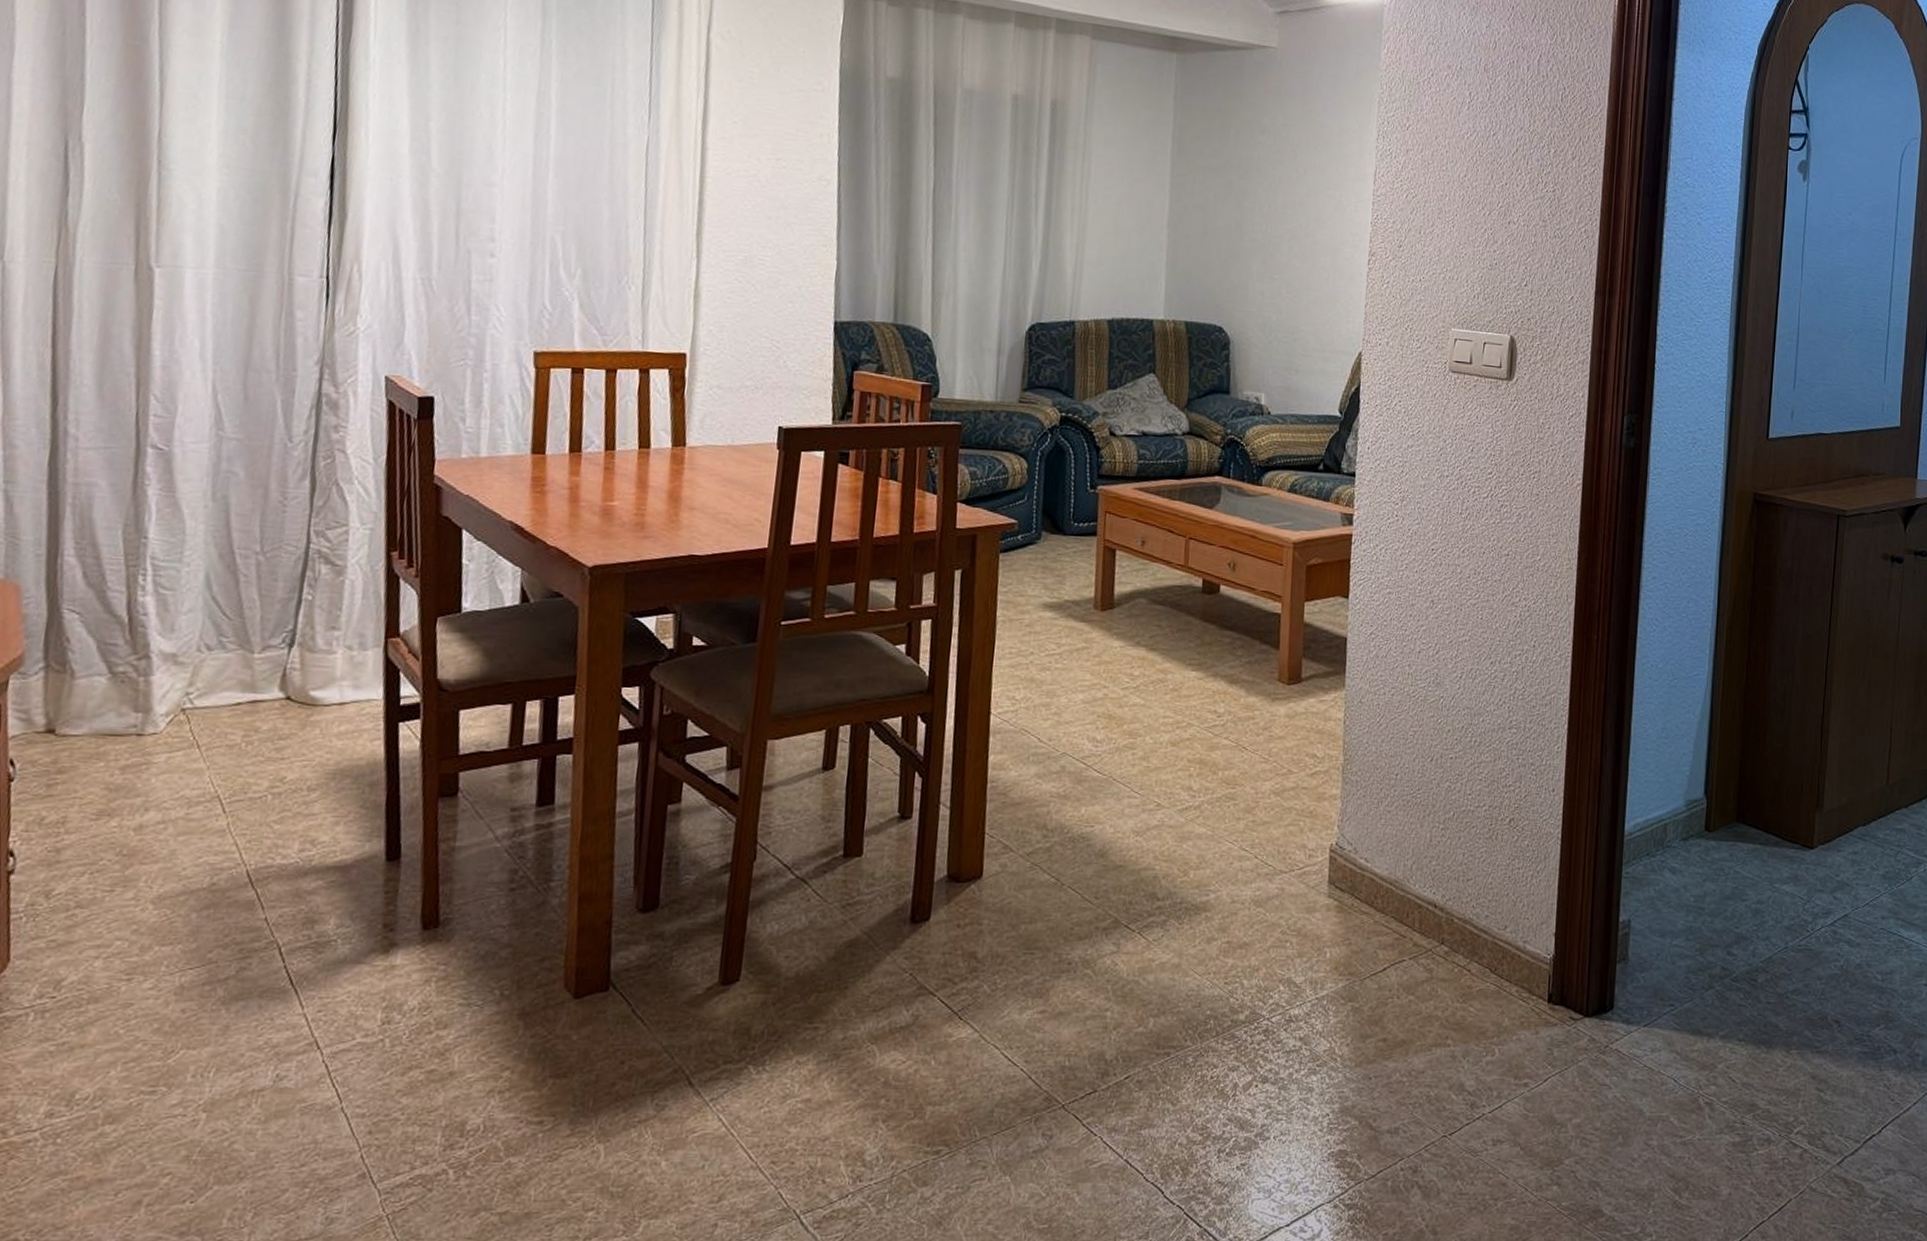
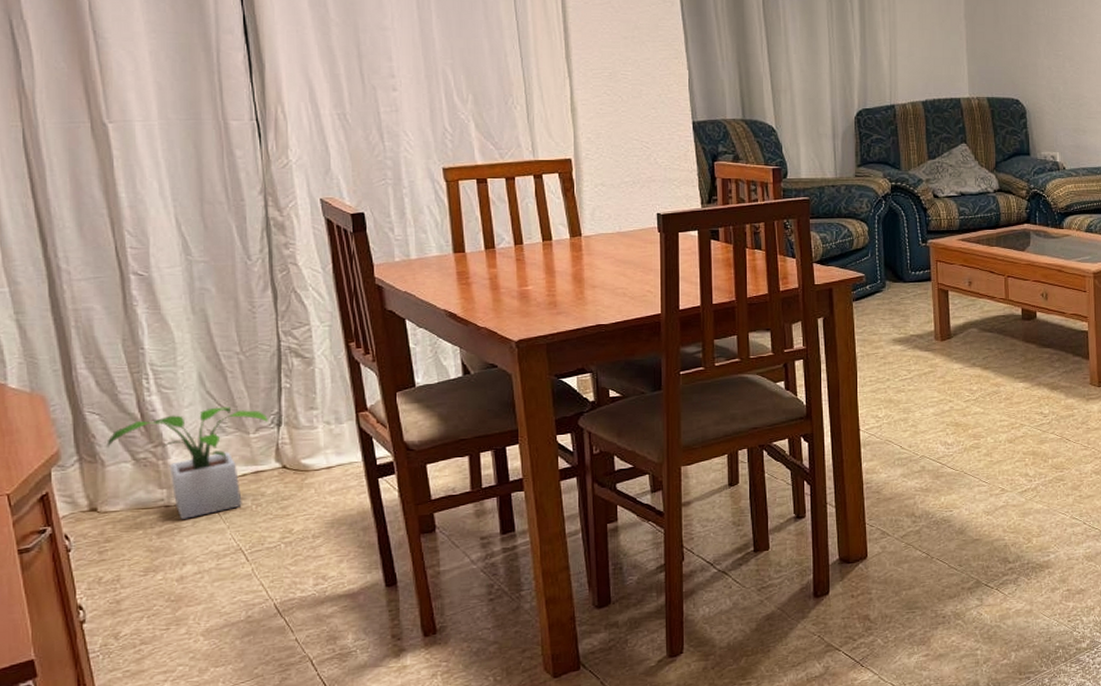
potted plant: none [81,617,279,753] -> present [106,407,268,519]

